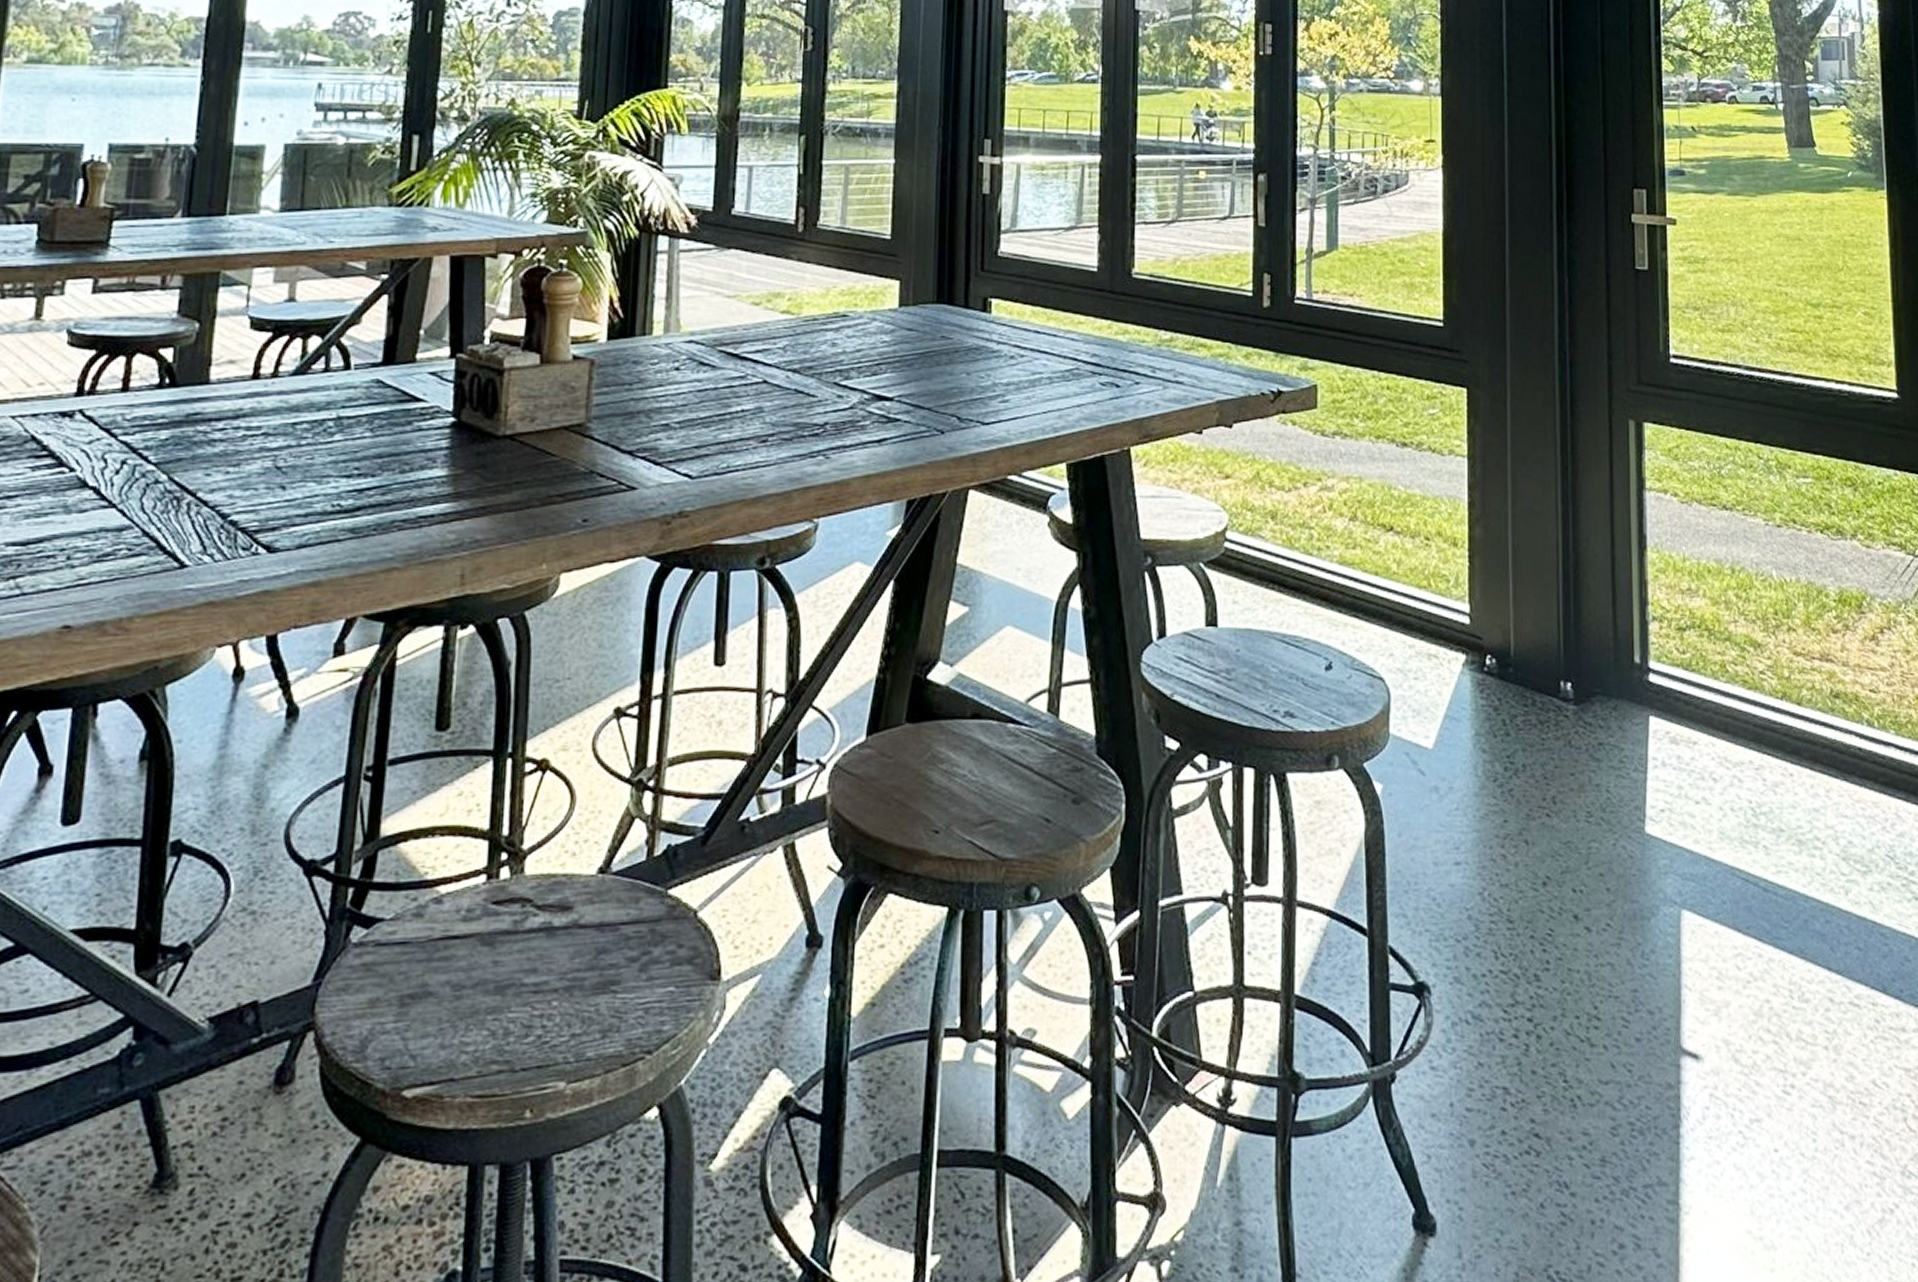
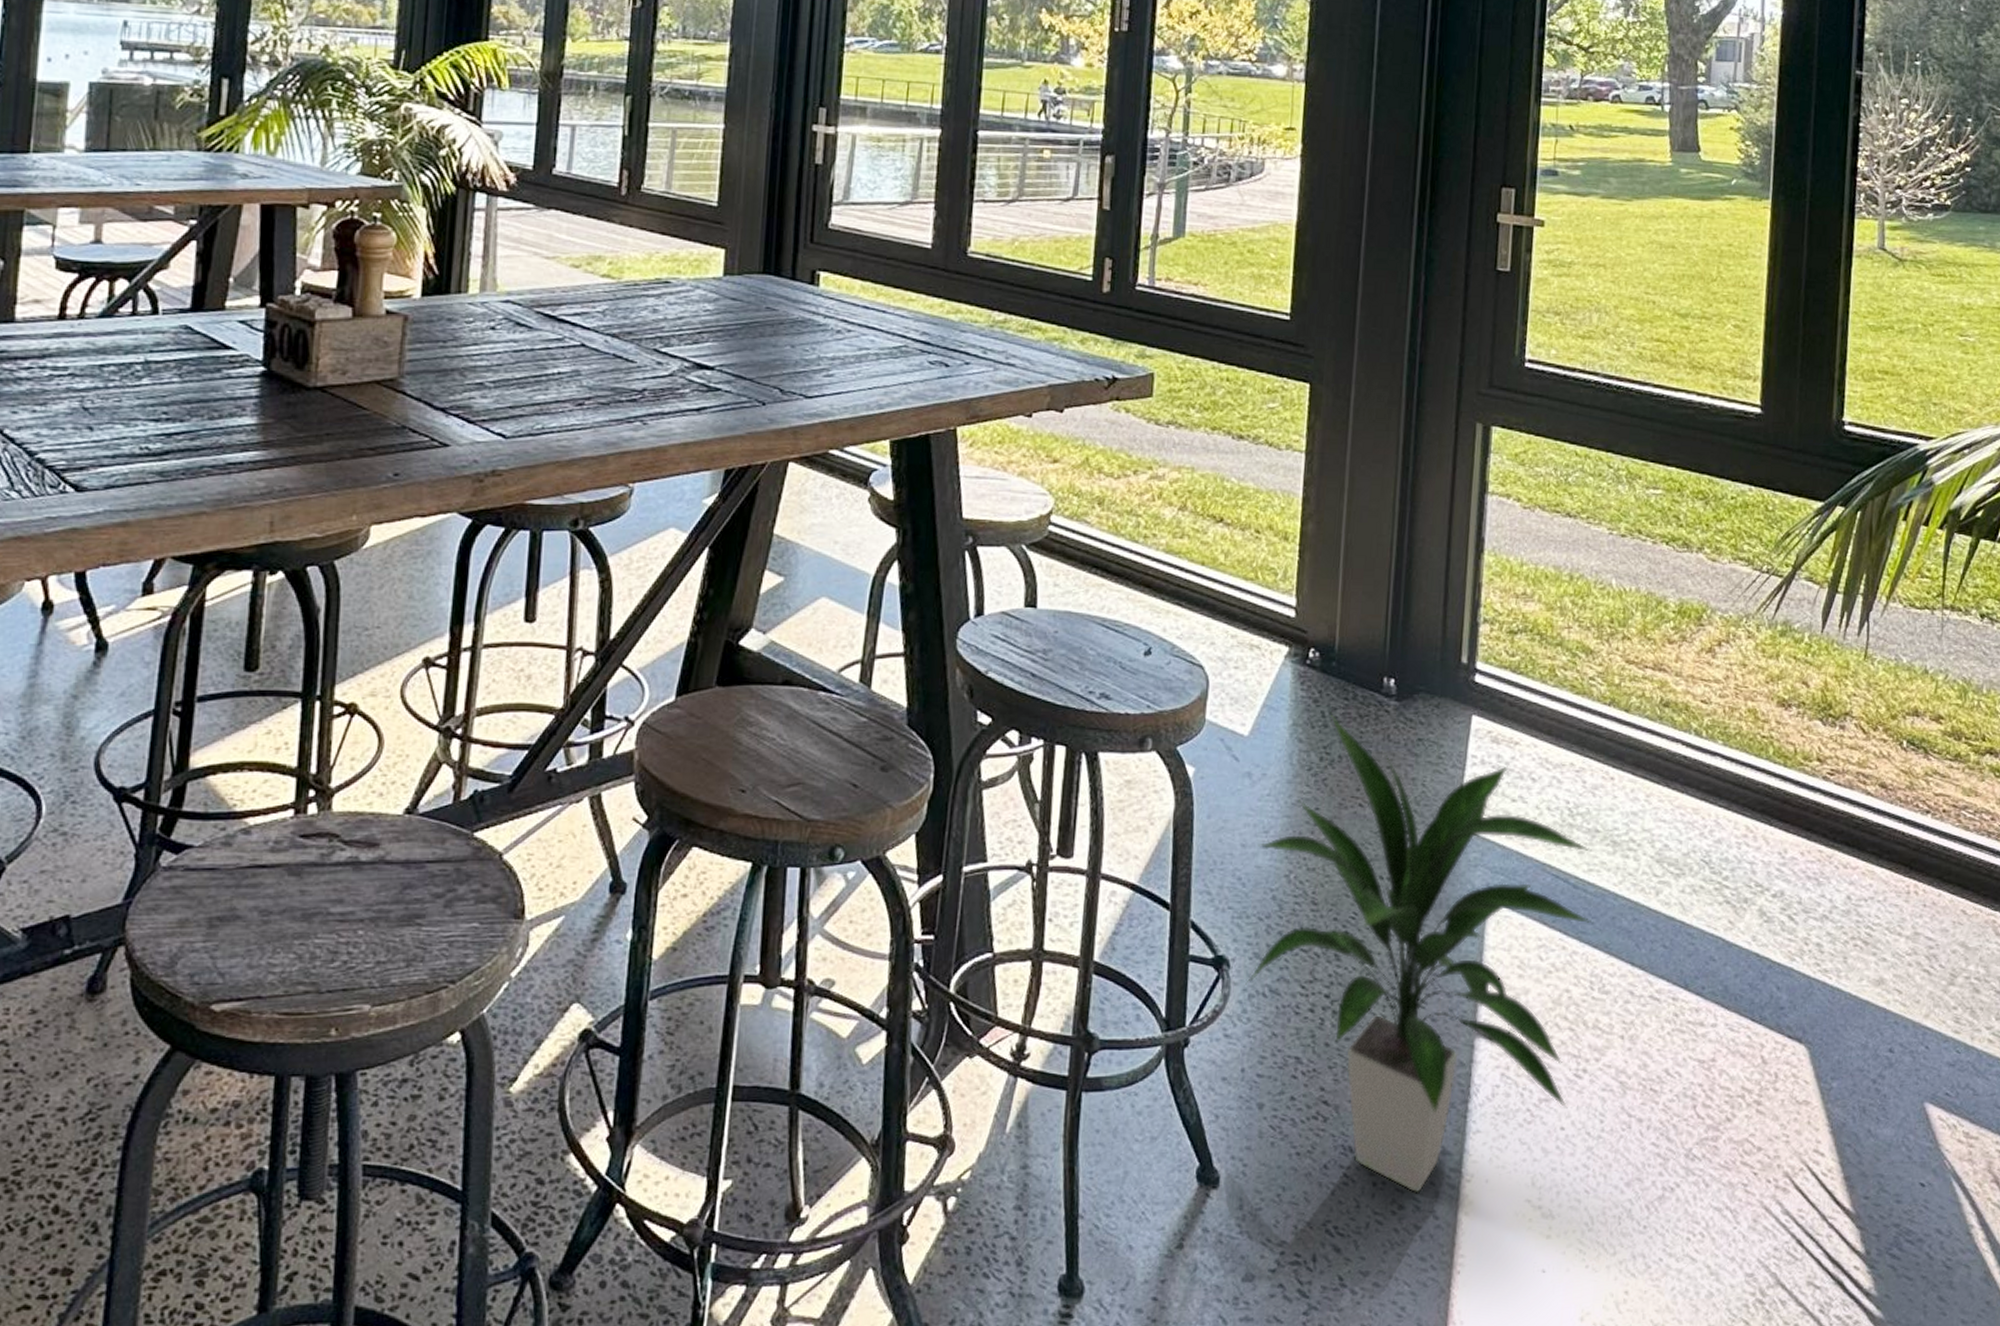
indoor plant: none [1448,720,1787,1230] -> present [1245,712,1594,1193]

